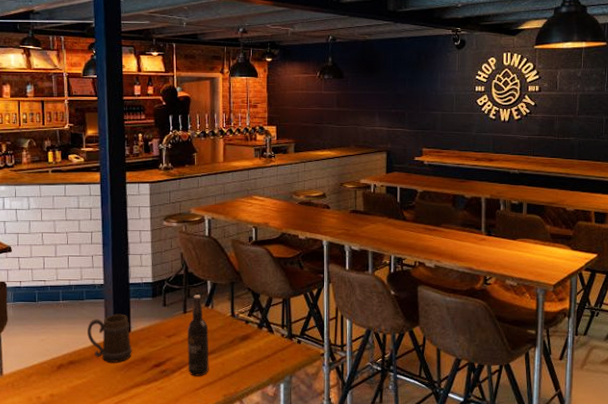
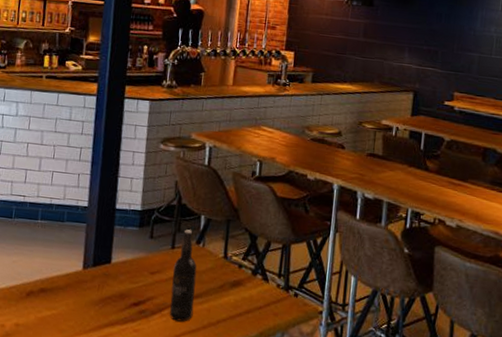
beer mug: present [87,314,132,364] -> none [63,241,111,297]

